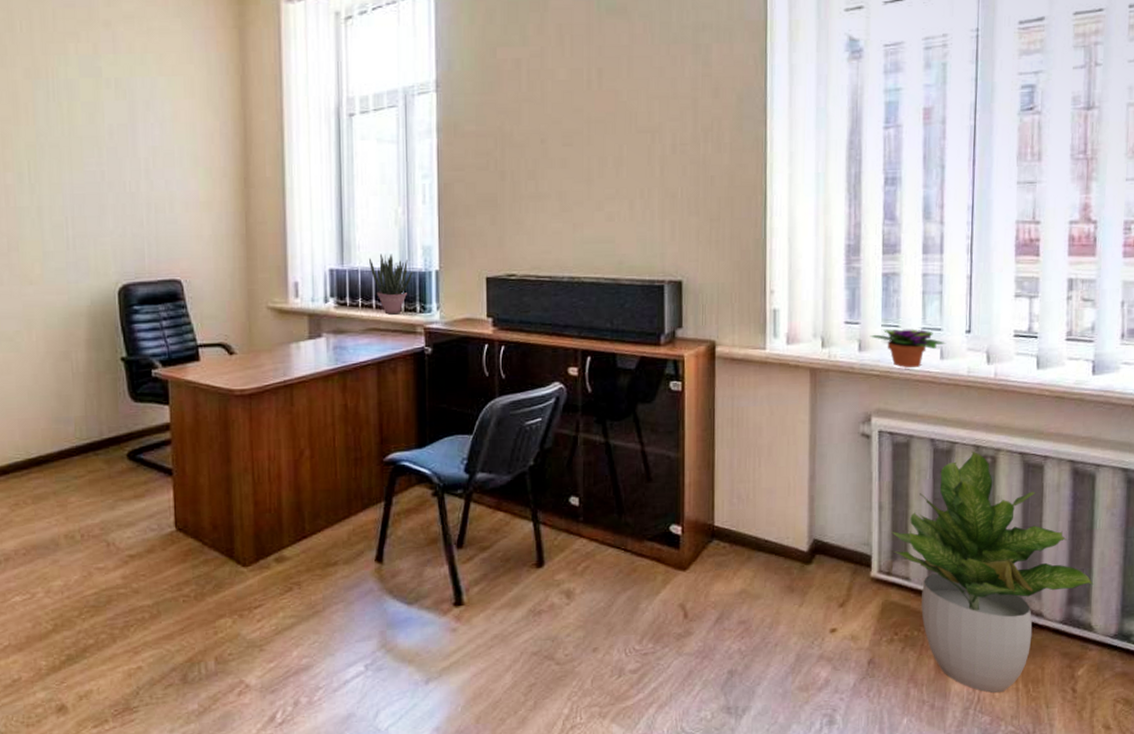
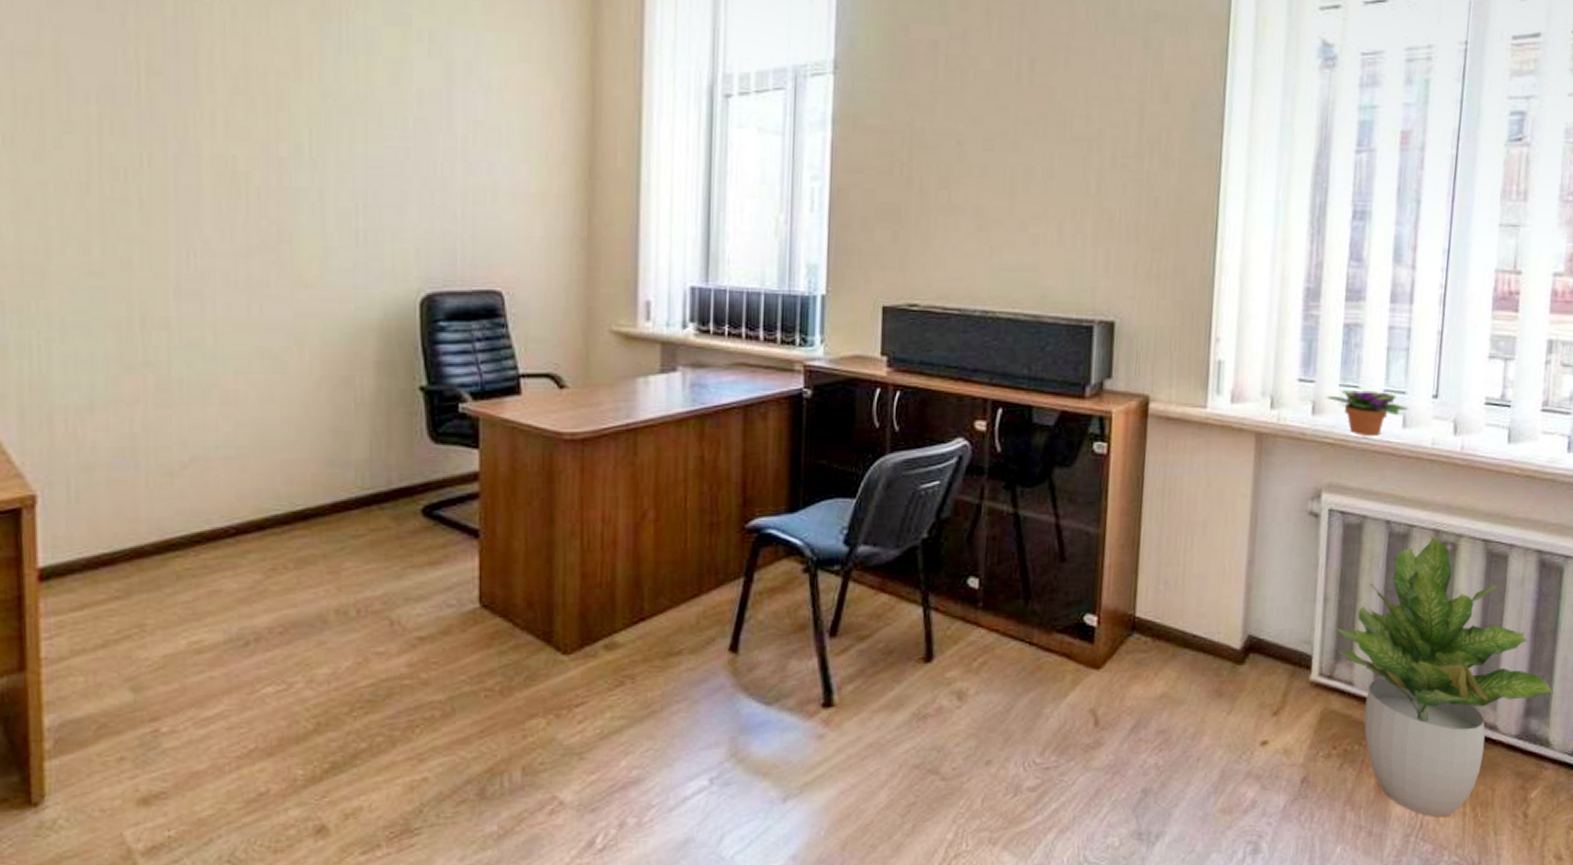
potted plant: present [369,253,413,315] -> none [741,271,794,347]

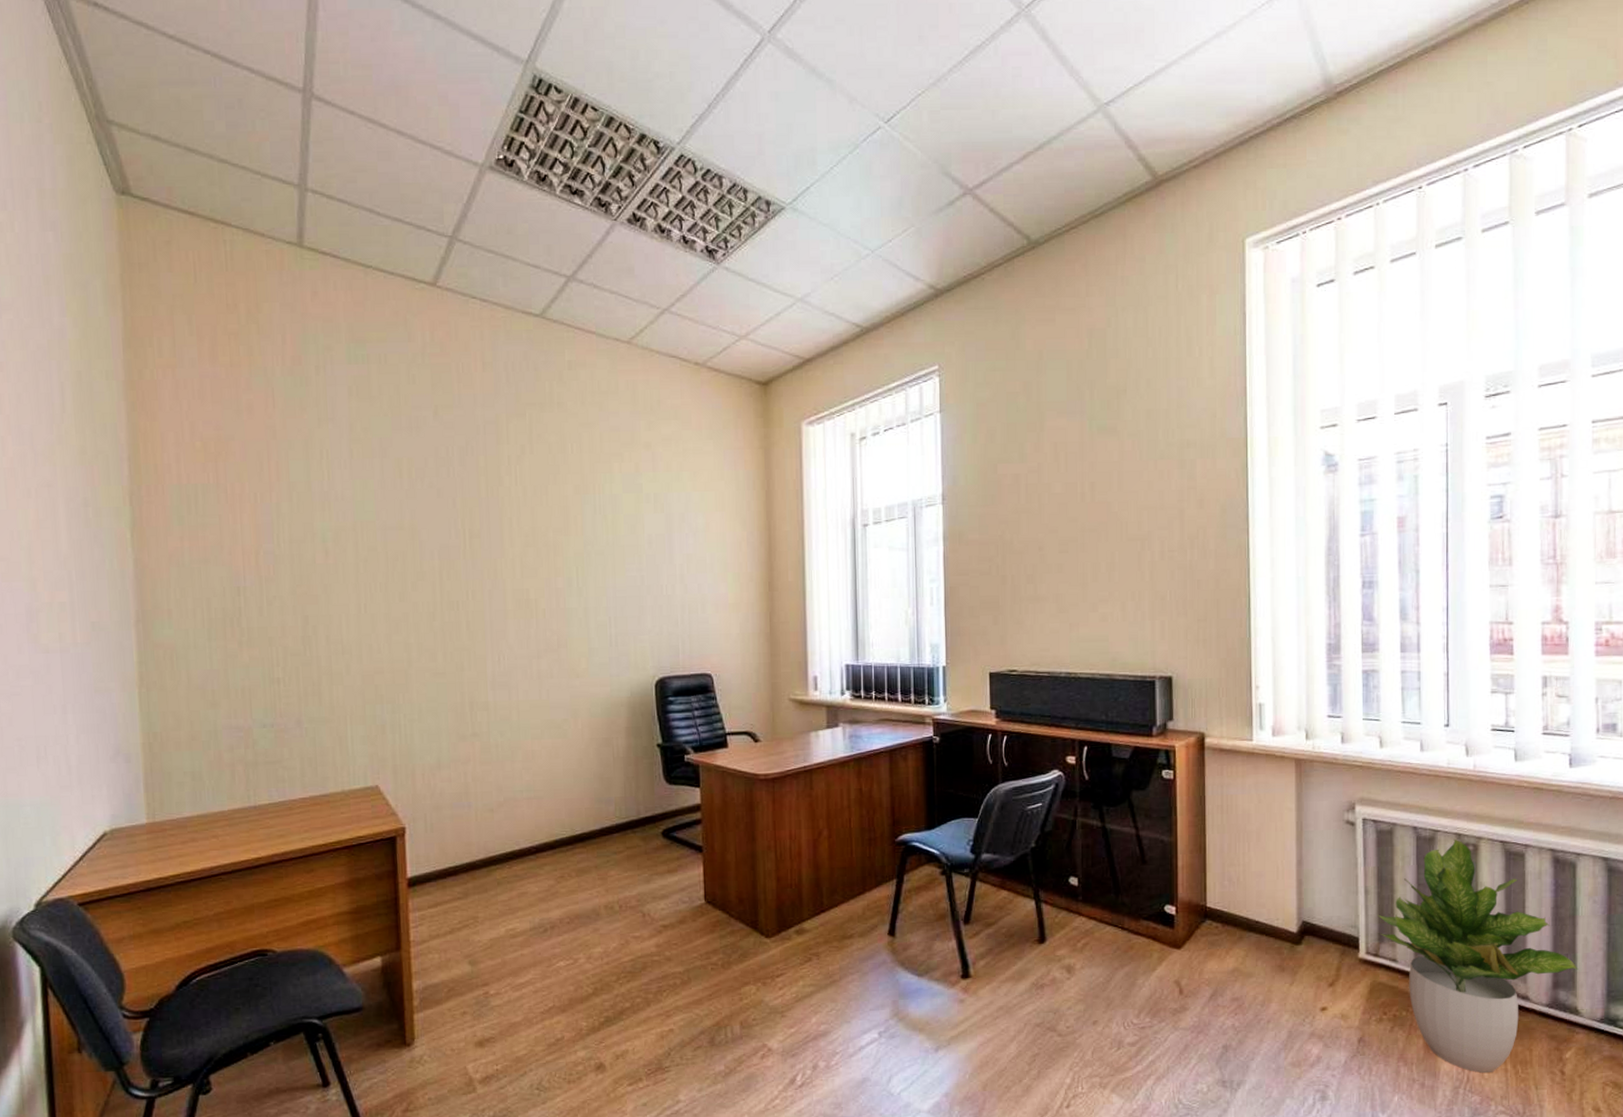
potted flower: present [1325,390,1410,437] -> none [1352,722,1426,760]

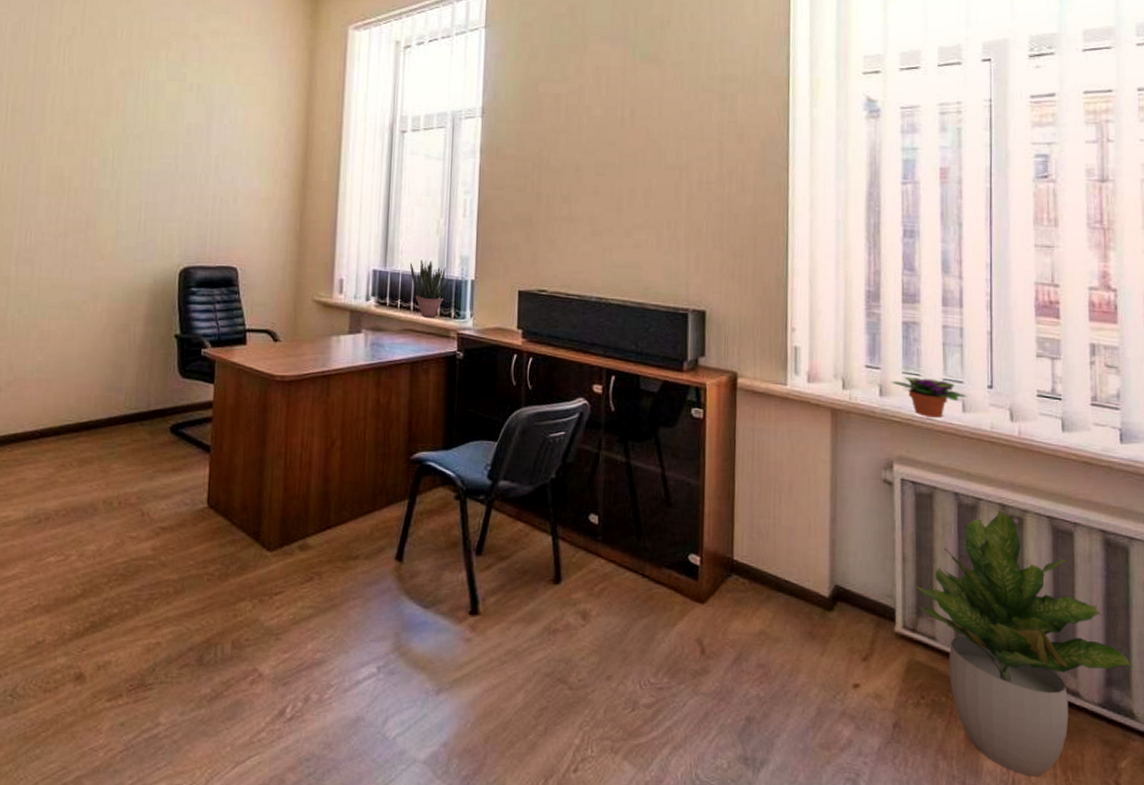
potted plant: none [882,651,922,707] -> present [410,260,451,318]
potted flower: none [1352,722,1426,760] -> present [890,377,968,419]

